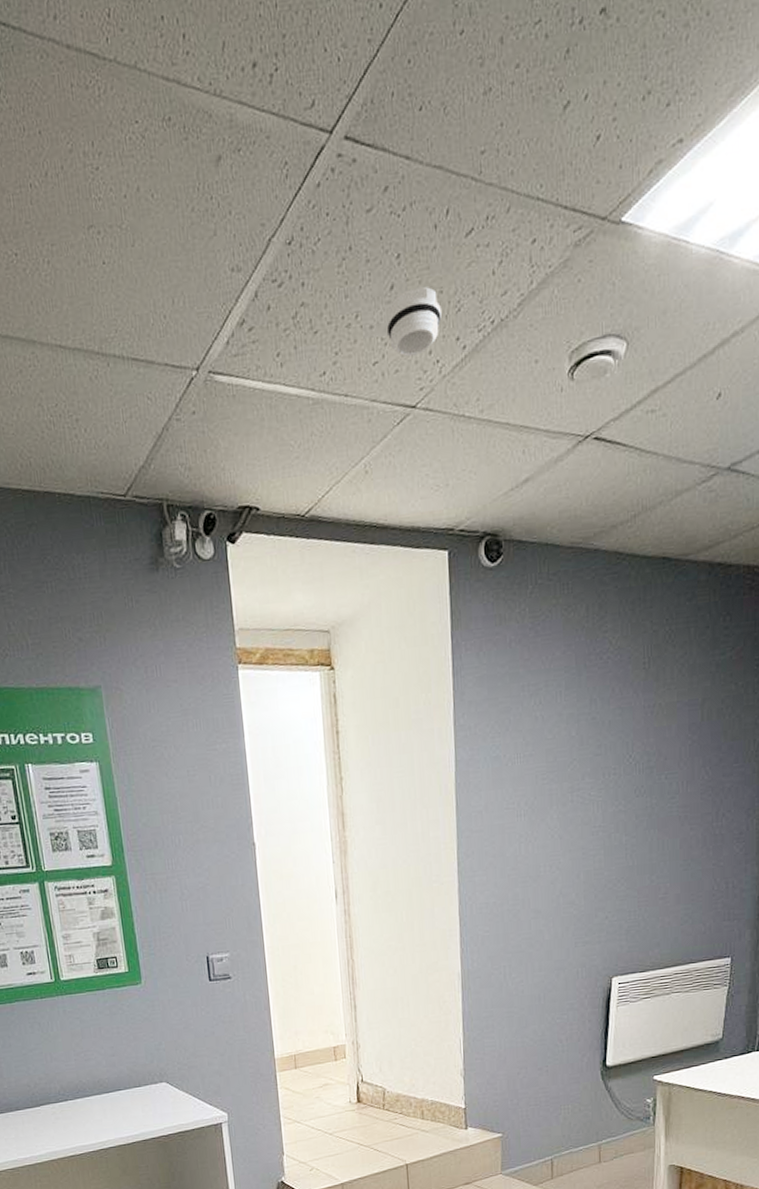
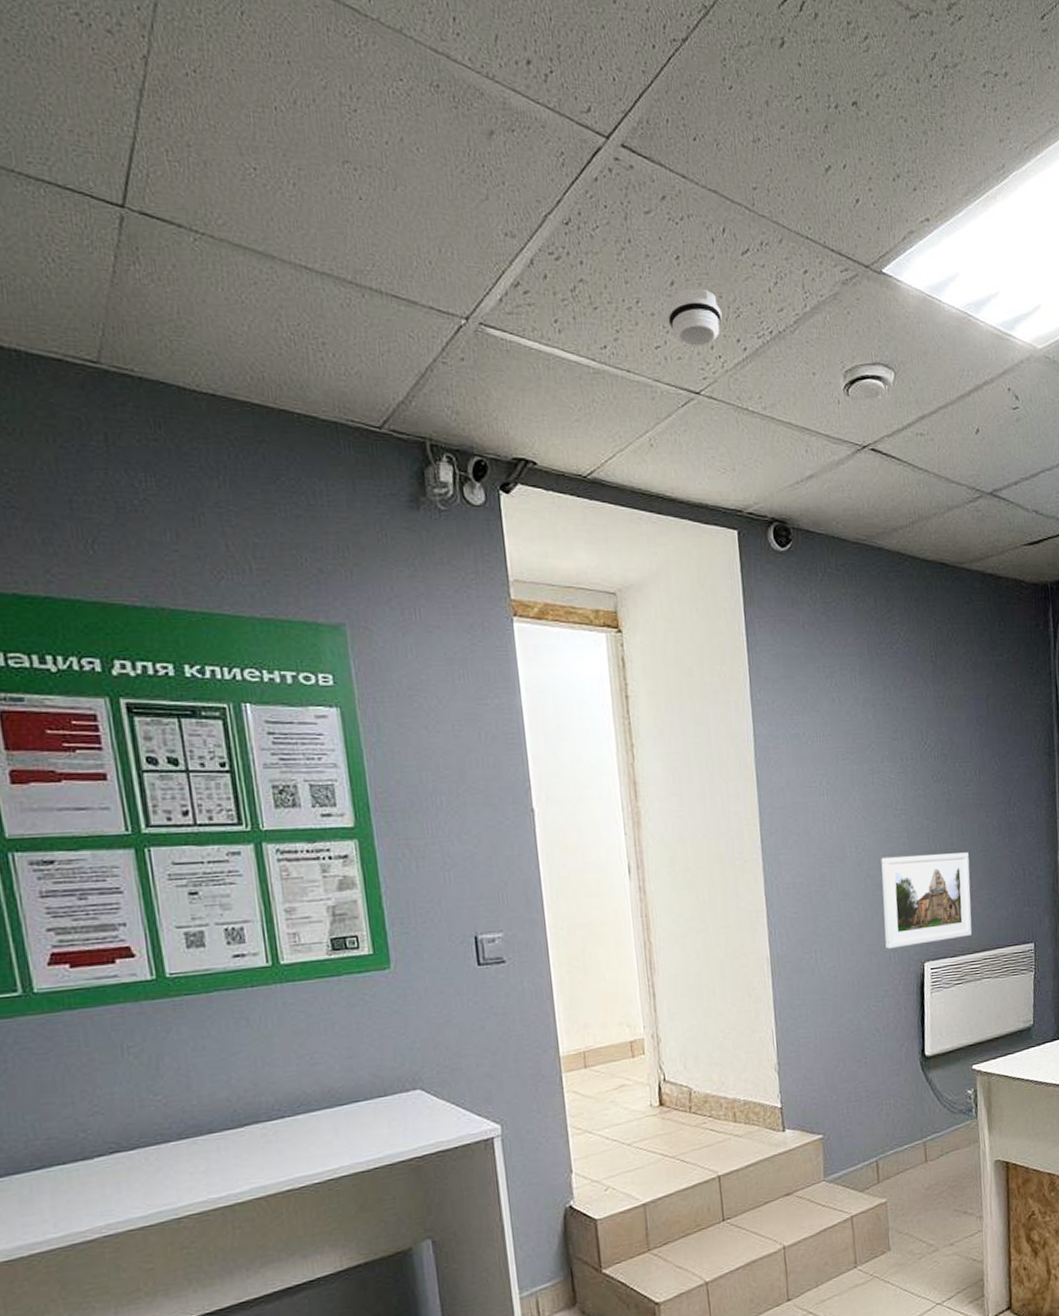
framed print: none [573,867,668,965] -> present [881,852,972,949]

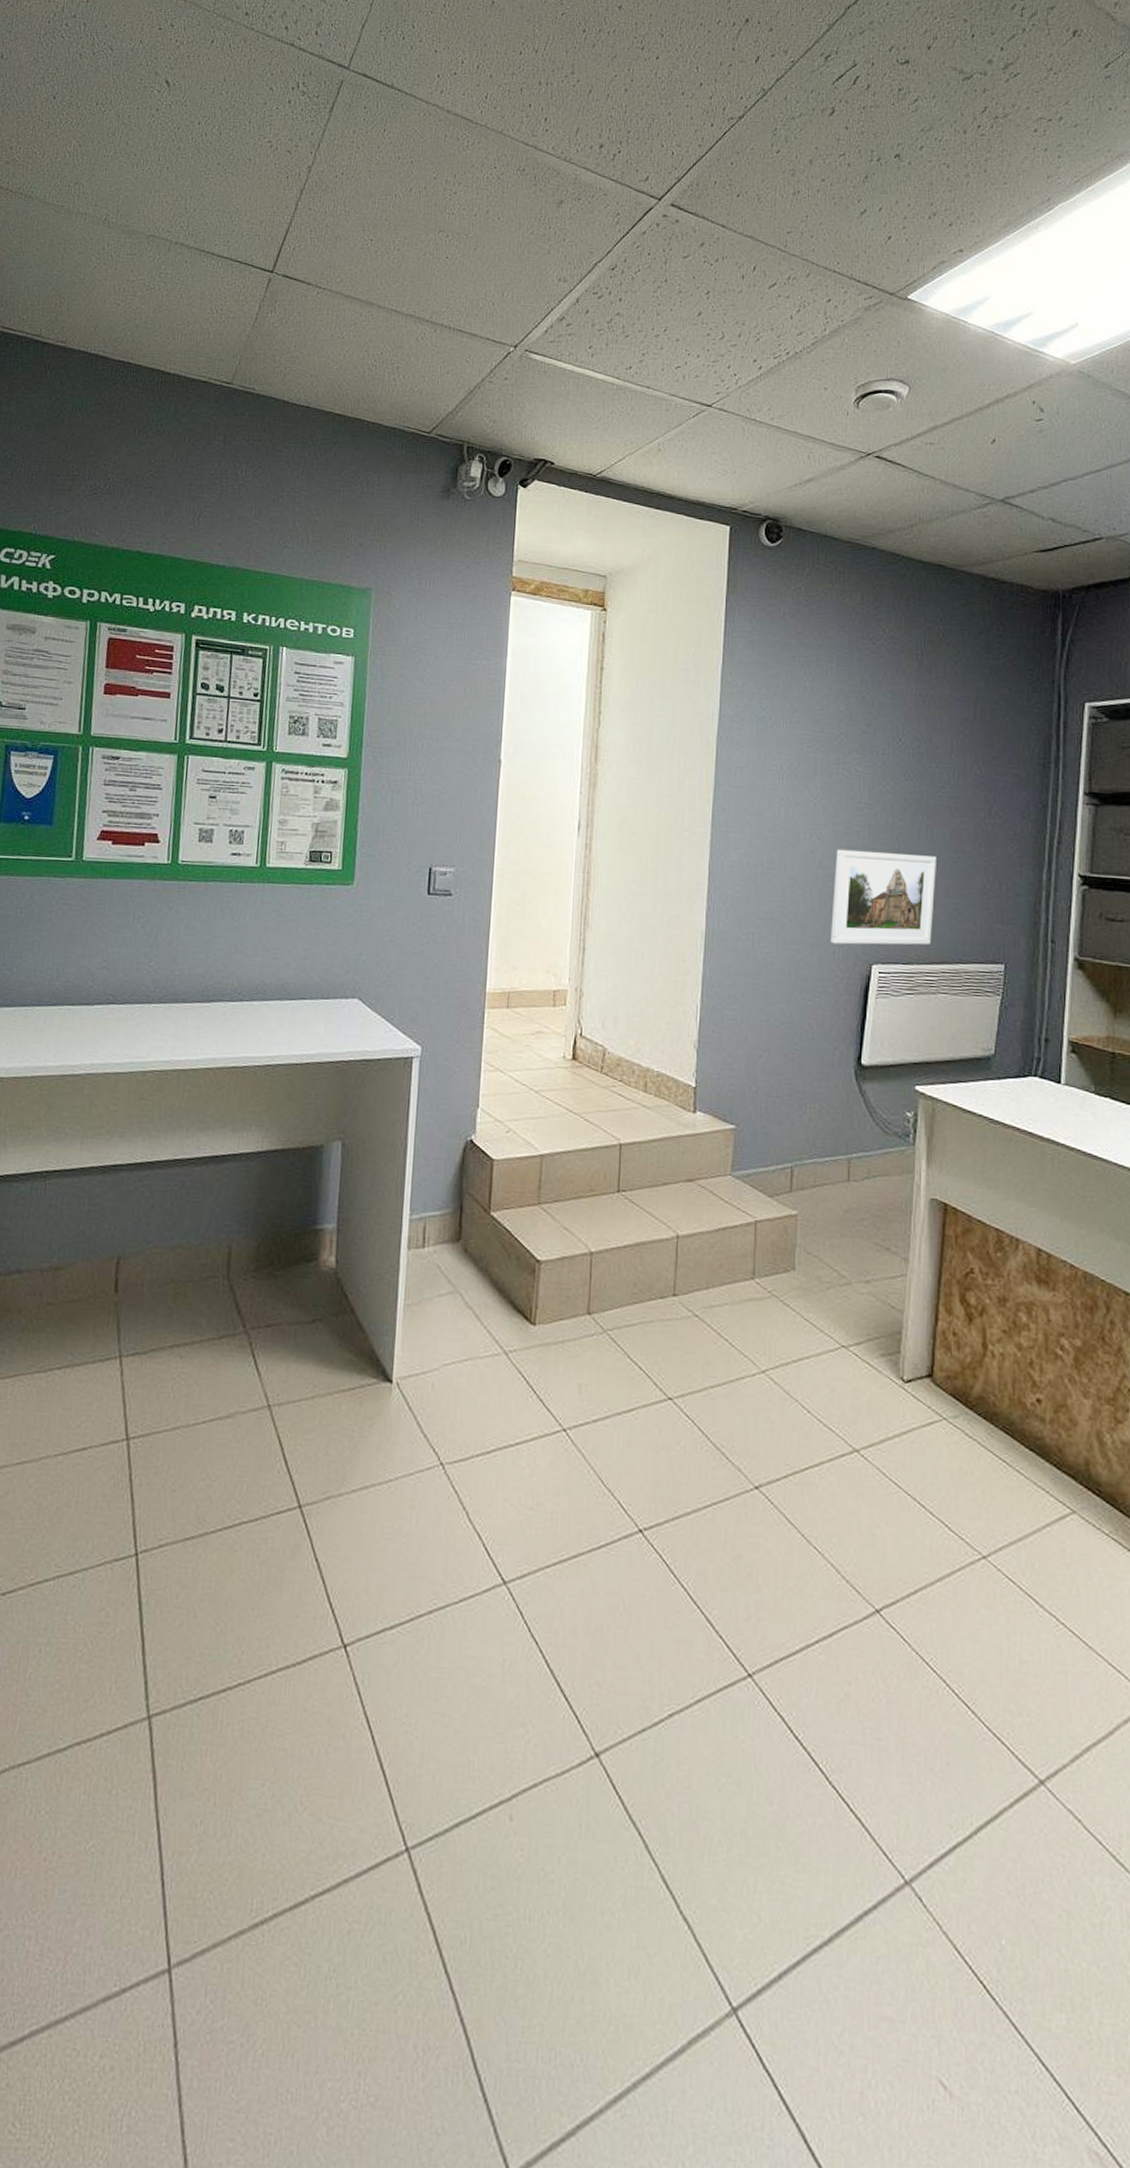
smoke detector: present [667,287,722,348] -> none [691,317,742,367]

